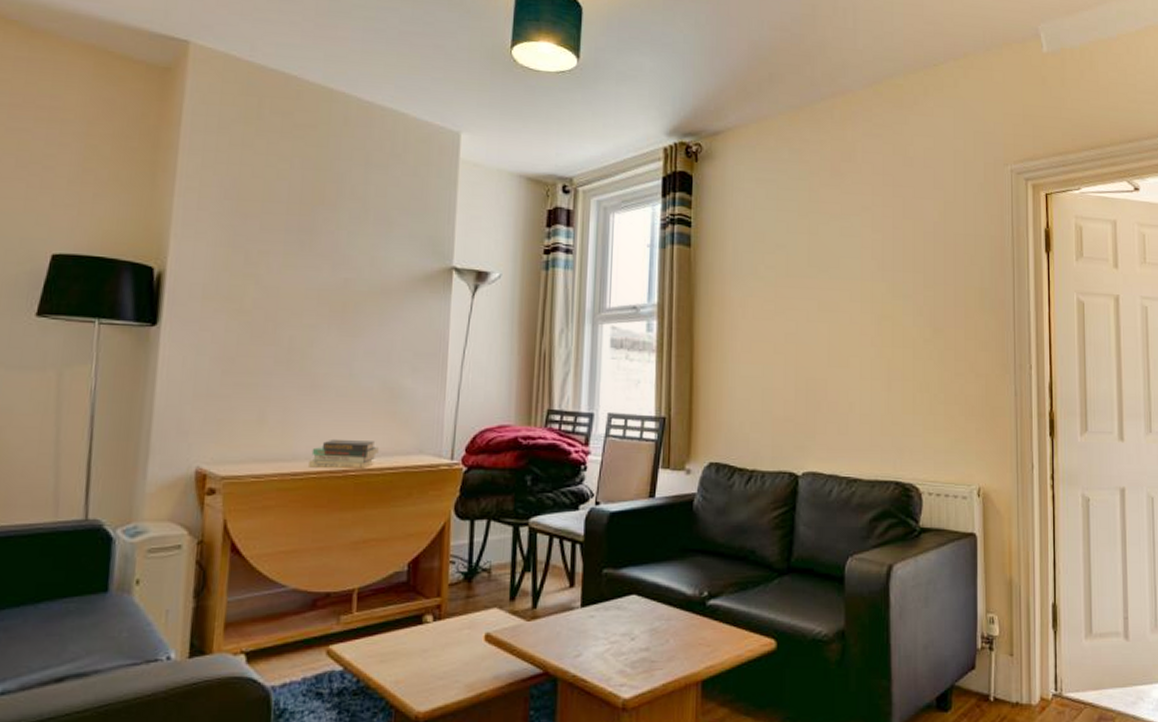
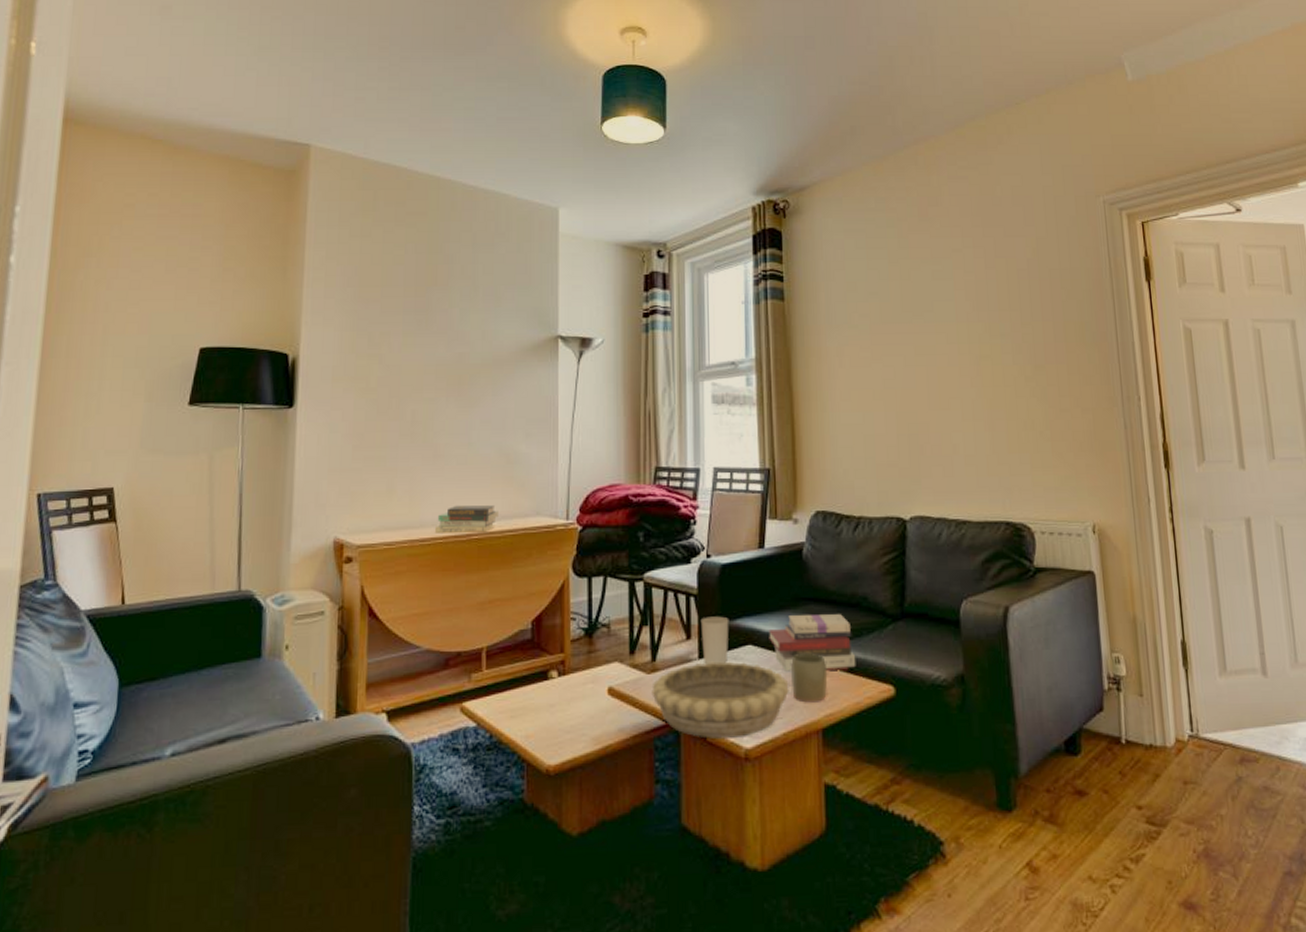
decorative bowl: none [530,610,671,688] -> present [652,661,789,739]
cup: none [585,565,615,613] -> present [700,616,729,665]
books: none [654,567,740,624] -> present [769,614,856,672]
mug: none [673,606,711,654] -> present [790,654,828,703]

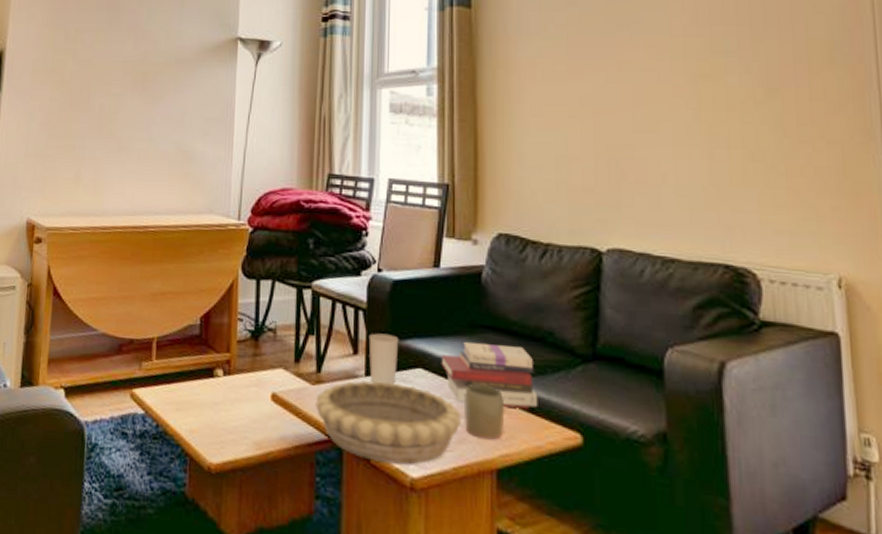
books: present [434,505,499,534] -> none [114,197,174,227]

